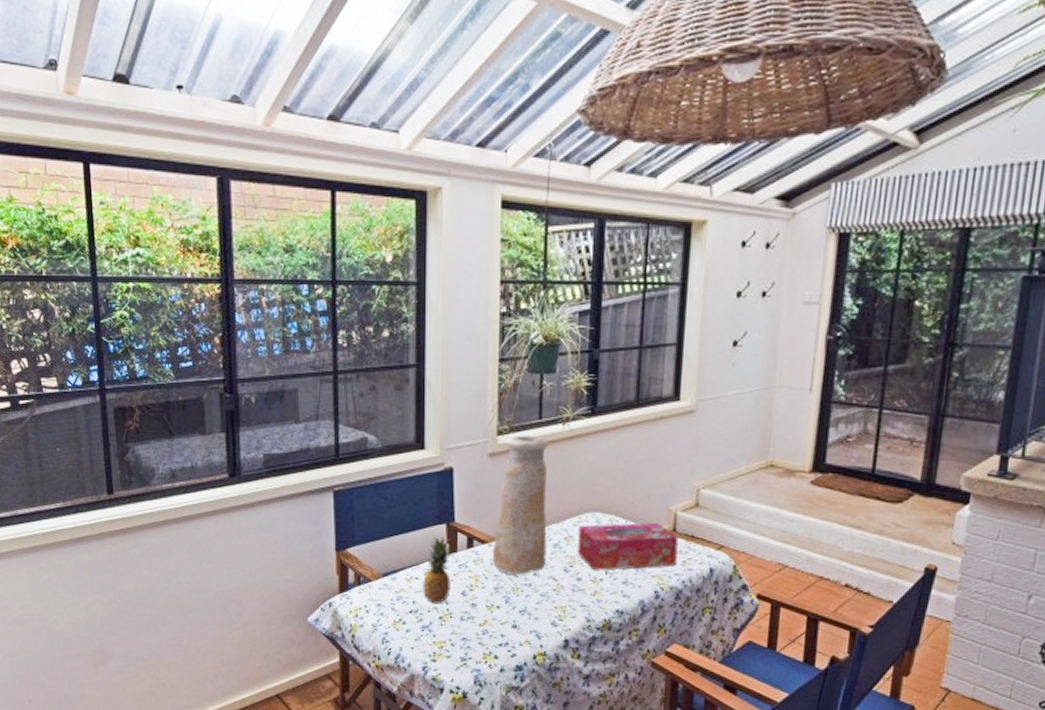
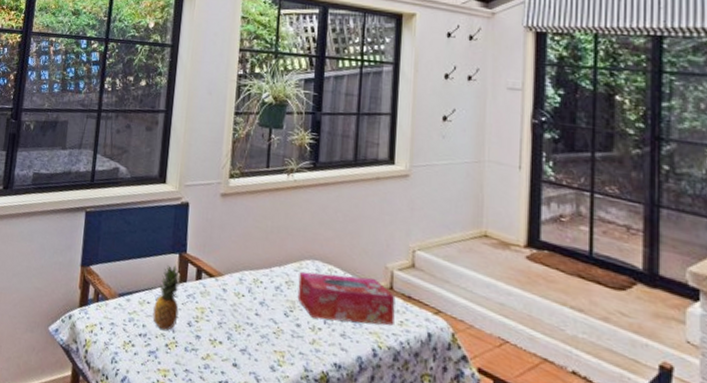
vase: present [493,435,549,575] -> none [218,180,275,313]

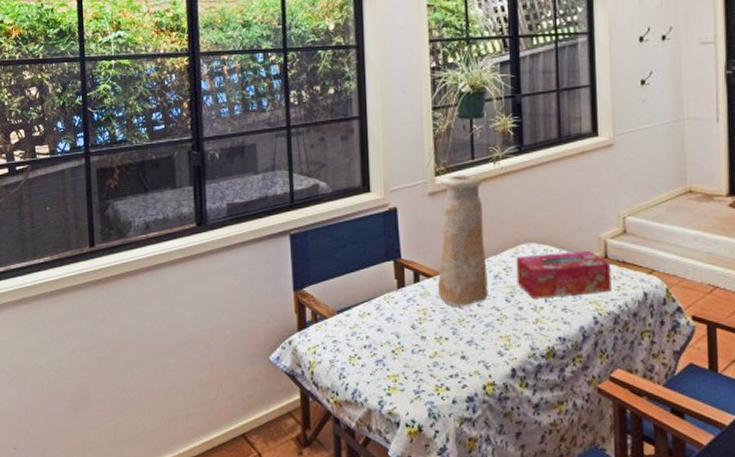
fruit: present [152,264,181,331] -> none [375,271,401,337]
vase: none [218,180,275,313] -> present [438,174,488,306]

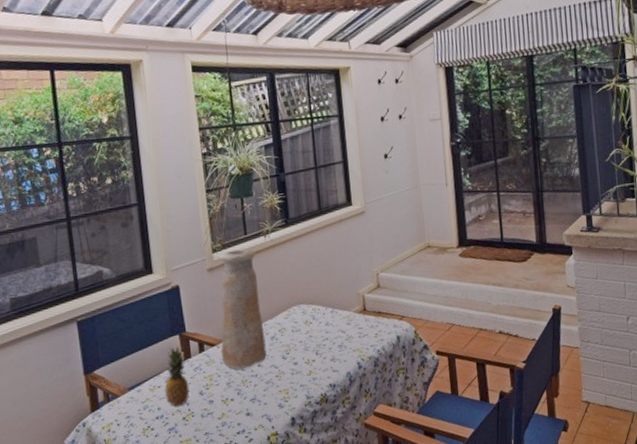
fruit: none [375,271,401,337] -> present [164,344,190,406]
tissue box: present [516,251,612,298] -> none [289,306,371,353]

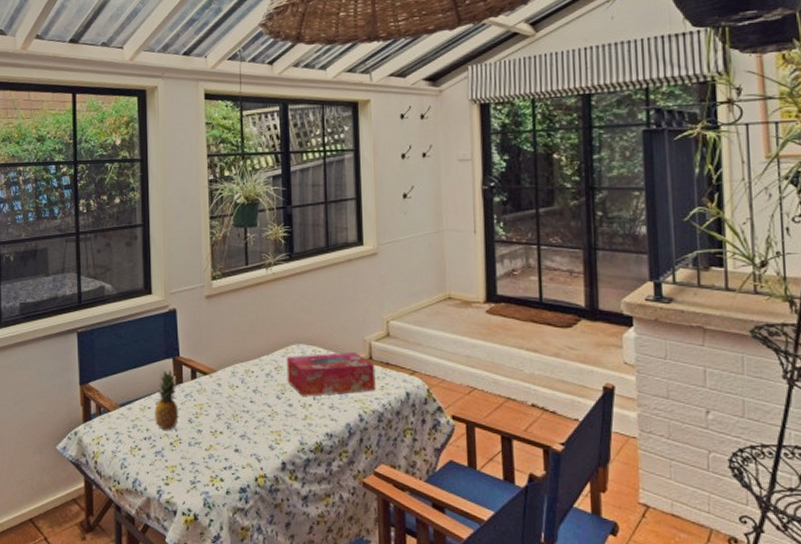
vase: present [218,249,267,370] -> none [214,279,260,402]
tissue box: none [289,306,371,353] -> present [286,353,376,396]

